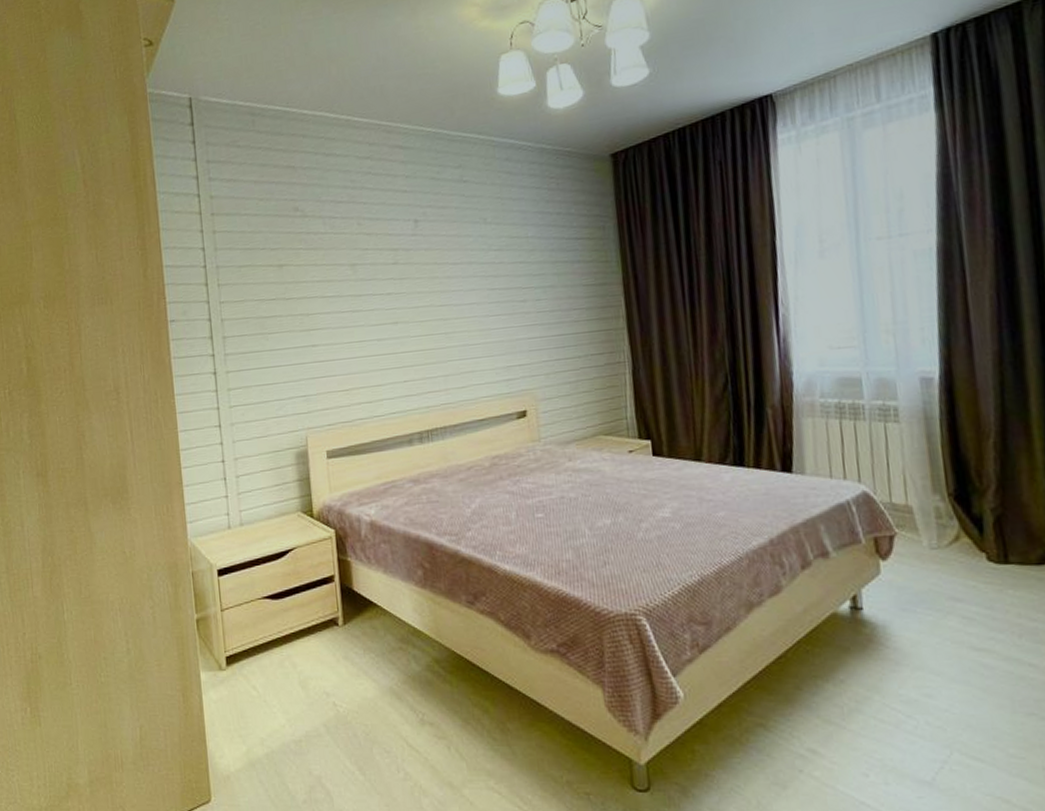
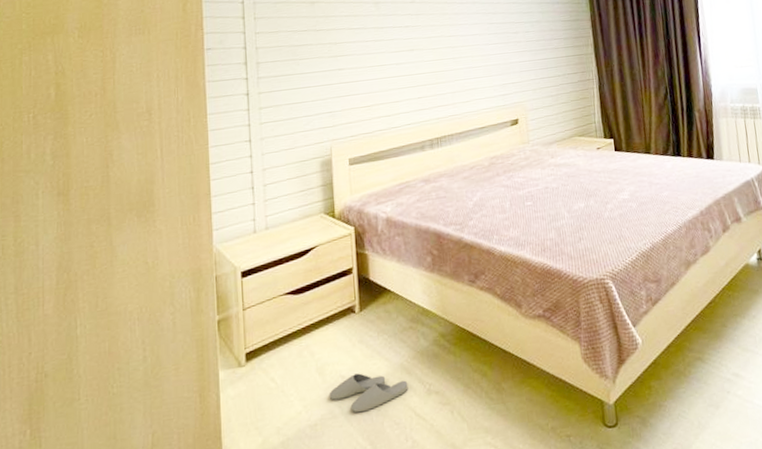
slippers: none [313,692,399,735] -> present [329,373,408,413]

